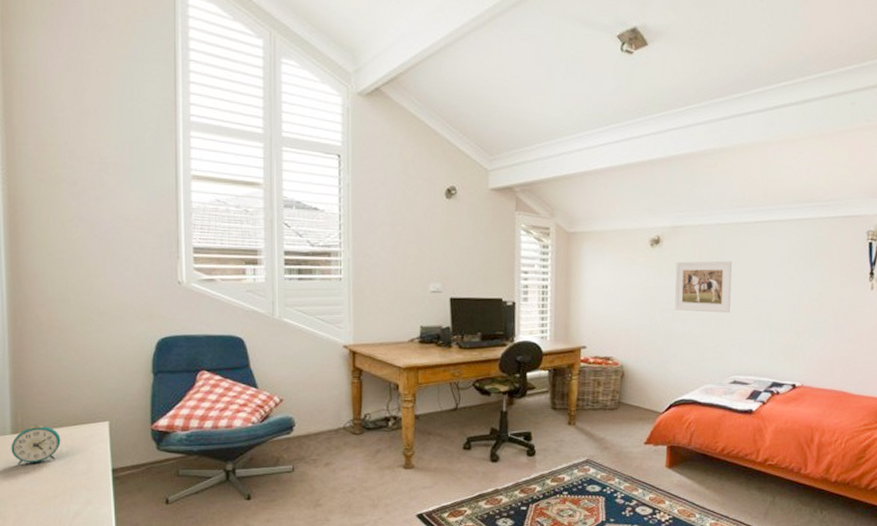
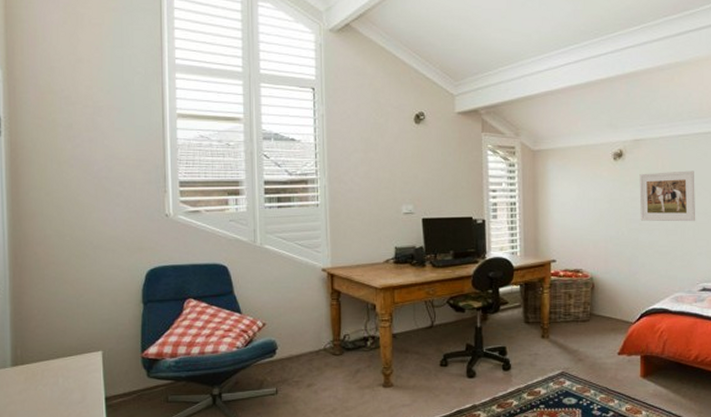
alarm clock: present [11,425,61,466] -> none [11,357,57,397]

